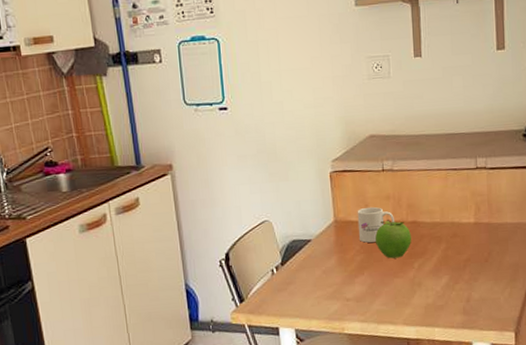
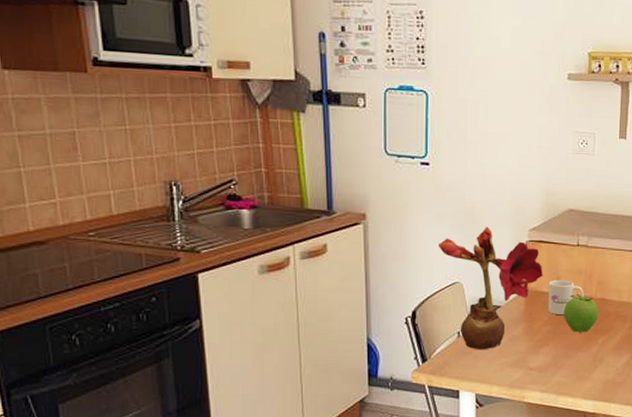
flower: none [243,162,351,286] -> present [437,226,544,350]

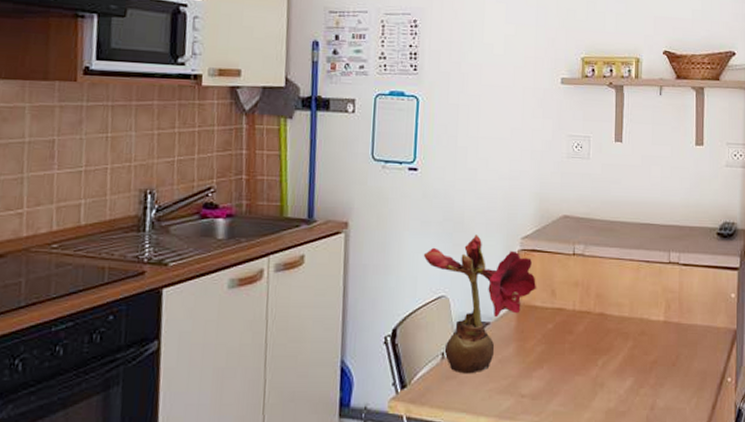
mug: present [547,279,584,315] -> none [541,292,581,332]
fruit: present [563,293,598,333] -> none [558,307,597,353]

